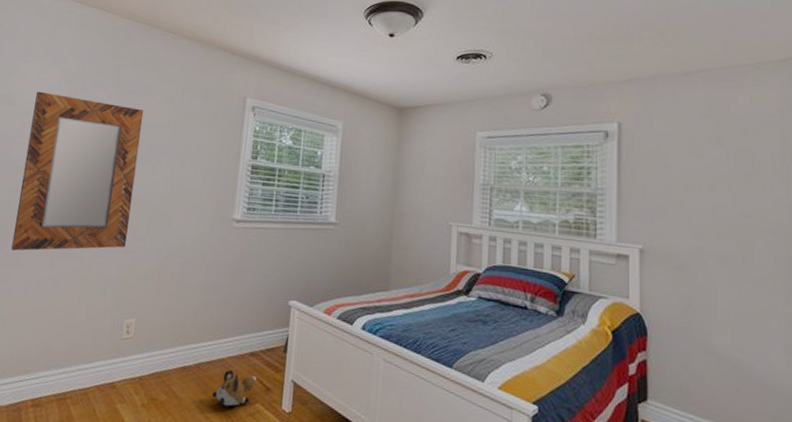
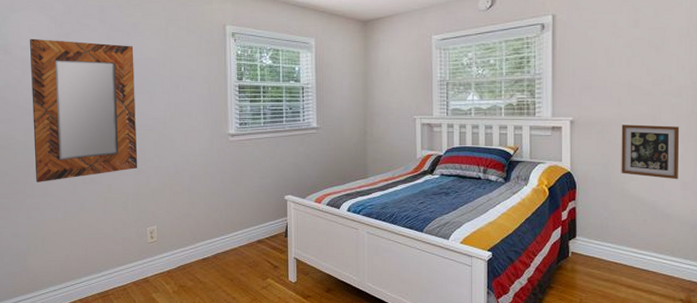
plush toy: present [212,370,257,407] -> none [230,256,266,284]
picture frame: none [704,261,780,341] -> present [621,124,680,180]

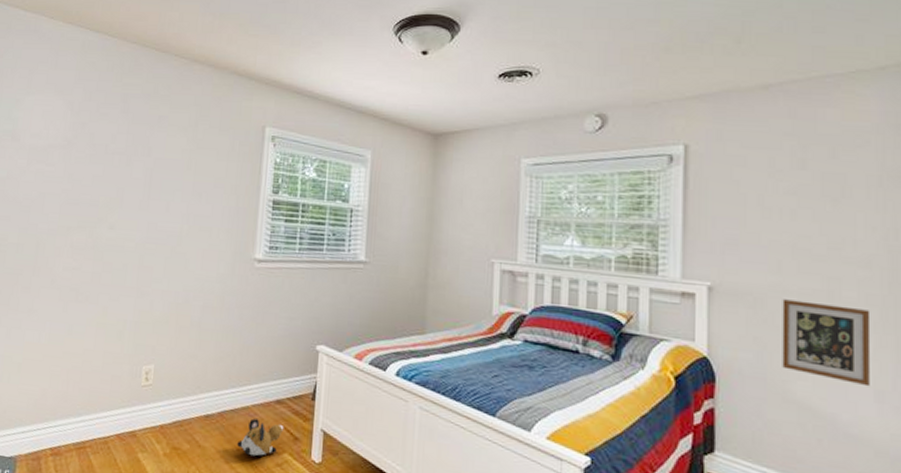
home mirror: present [30,38,137,182] -> none [23,125,156,295]
plush toy: none [230,256,266,284] -> present [237,418,284,457]

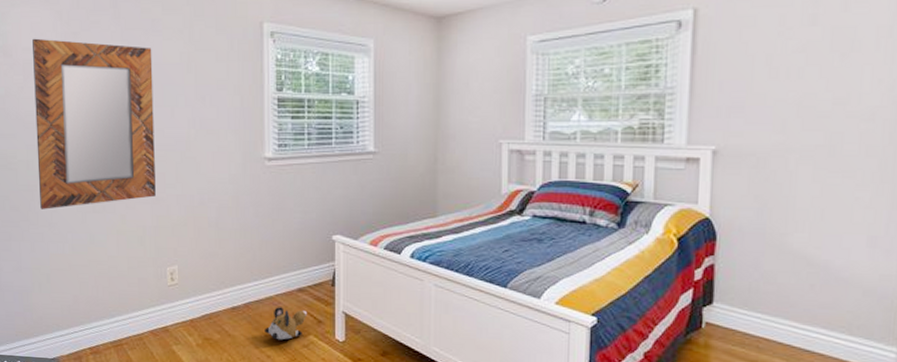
home mirror: none [23,125,156,295] -> present [32,38,156,210]
picture frame: present [782,299,871,387] -> none [781,157,870,234]

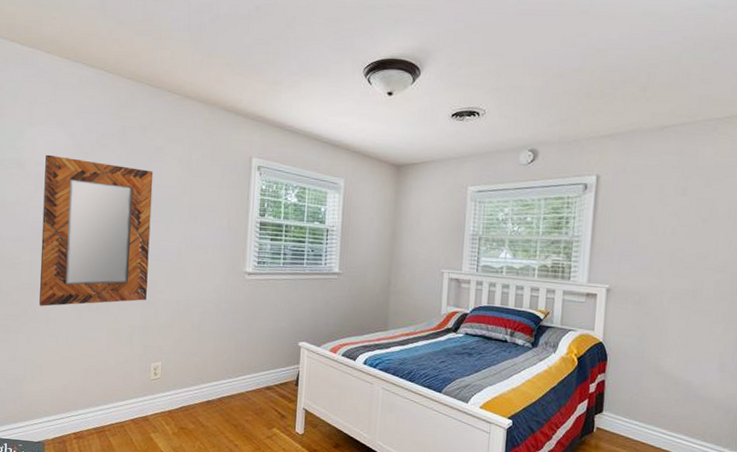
plush toy: present [265,307,308,340] -> none [234,402,273,432]

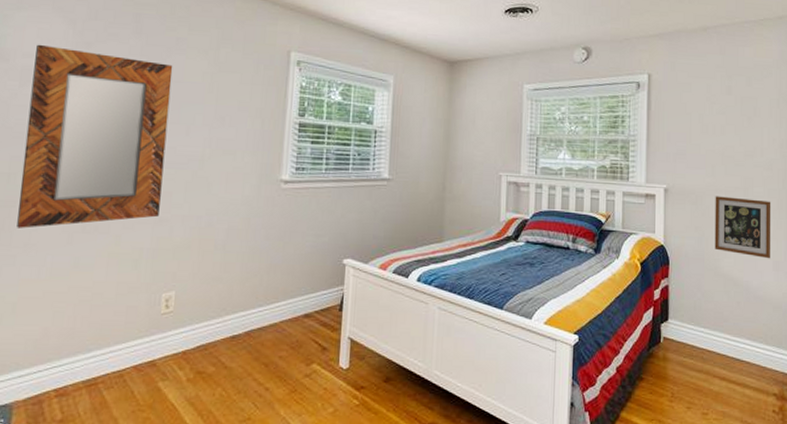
picture frame: none [656,297,722,361] -> present [714,196,771,259]

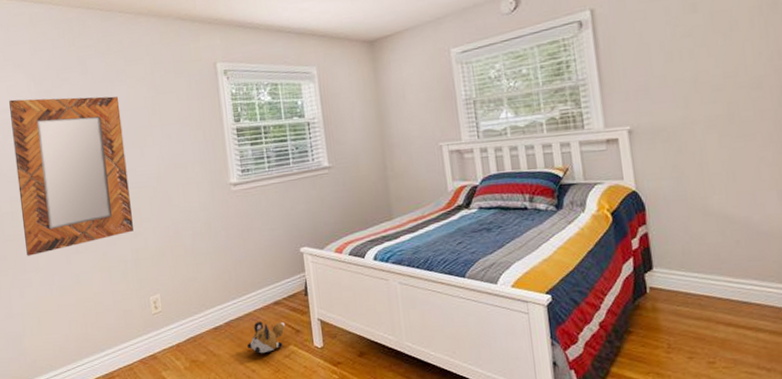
plush toy: none [265,334,313,371] -> present [247,321,286,354]
picture frame: present [714,196,771,259] -> none [692,124,773,189]

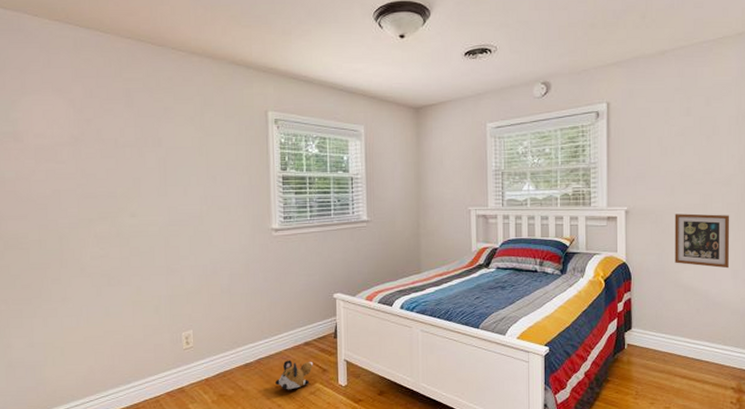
home mirror: present [9,96,134,256] -> none [44,124,170,286]
picture frame: none [692,124,773,189] -> present [674,213,730,269]

